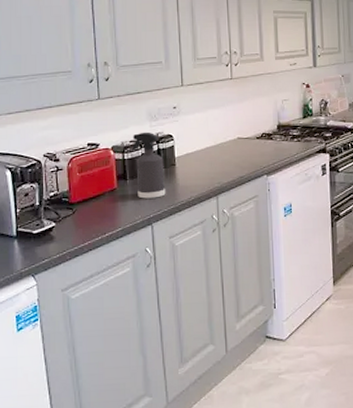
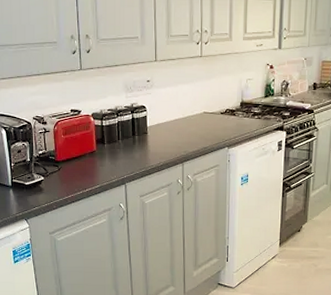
spray bottle: present [132,132,166,199] -> none [110,102,138,162]

